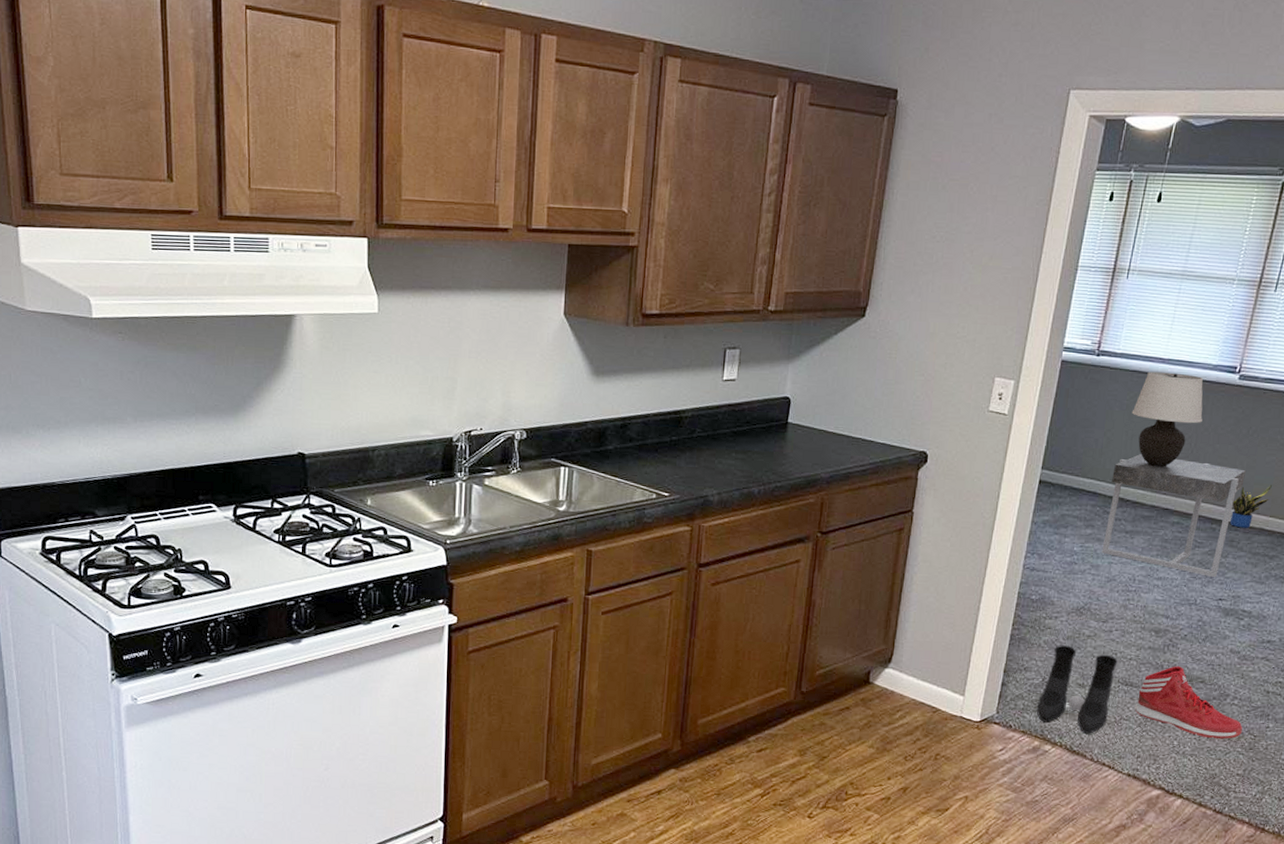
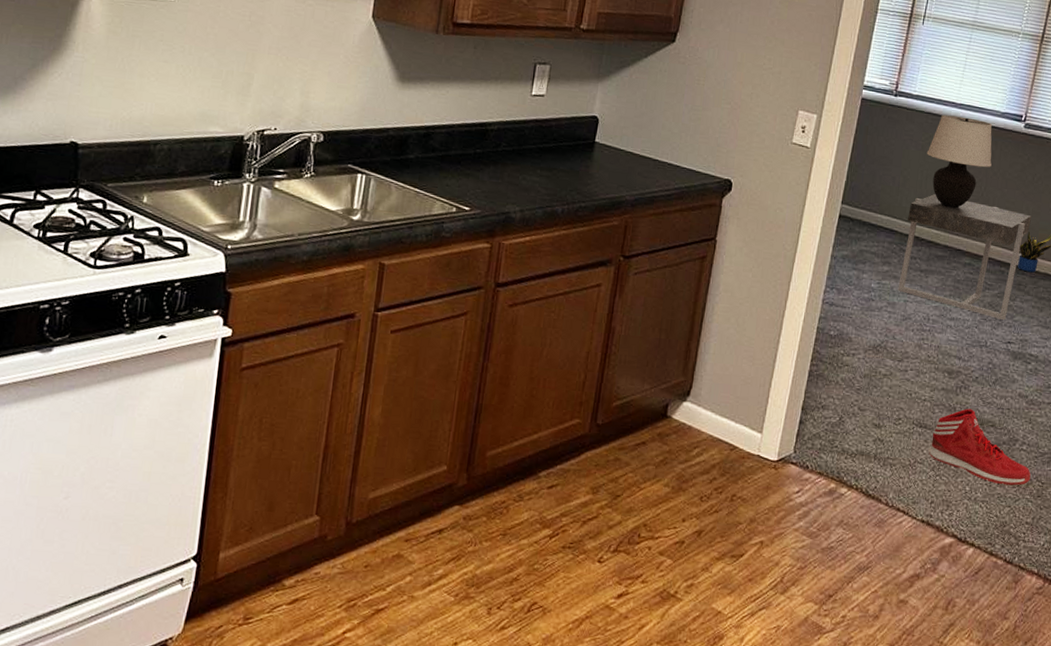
boots: present [1036,645,1118,734] -> none [833,383,912,477]

